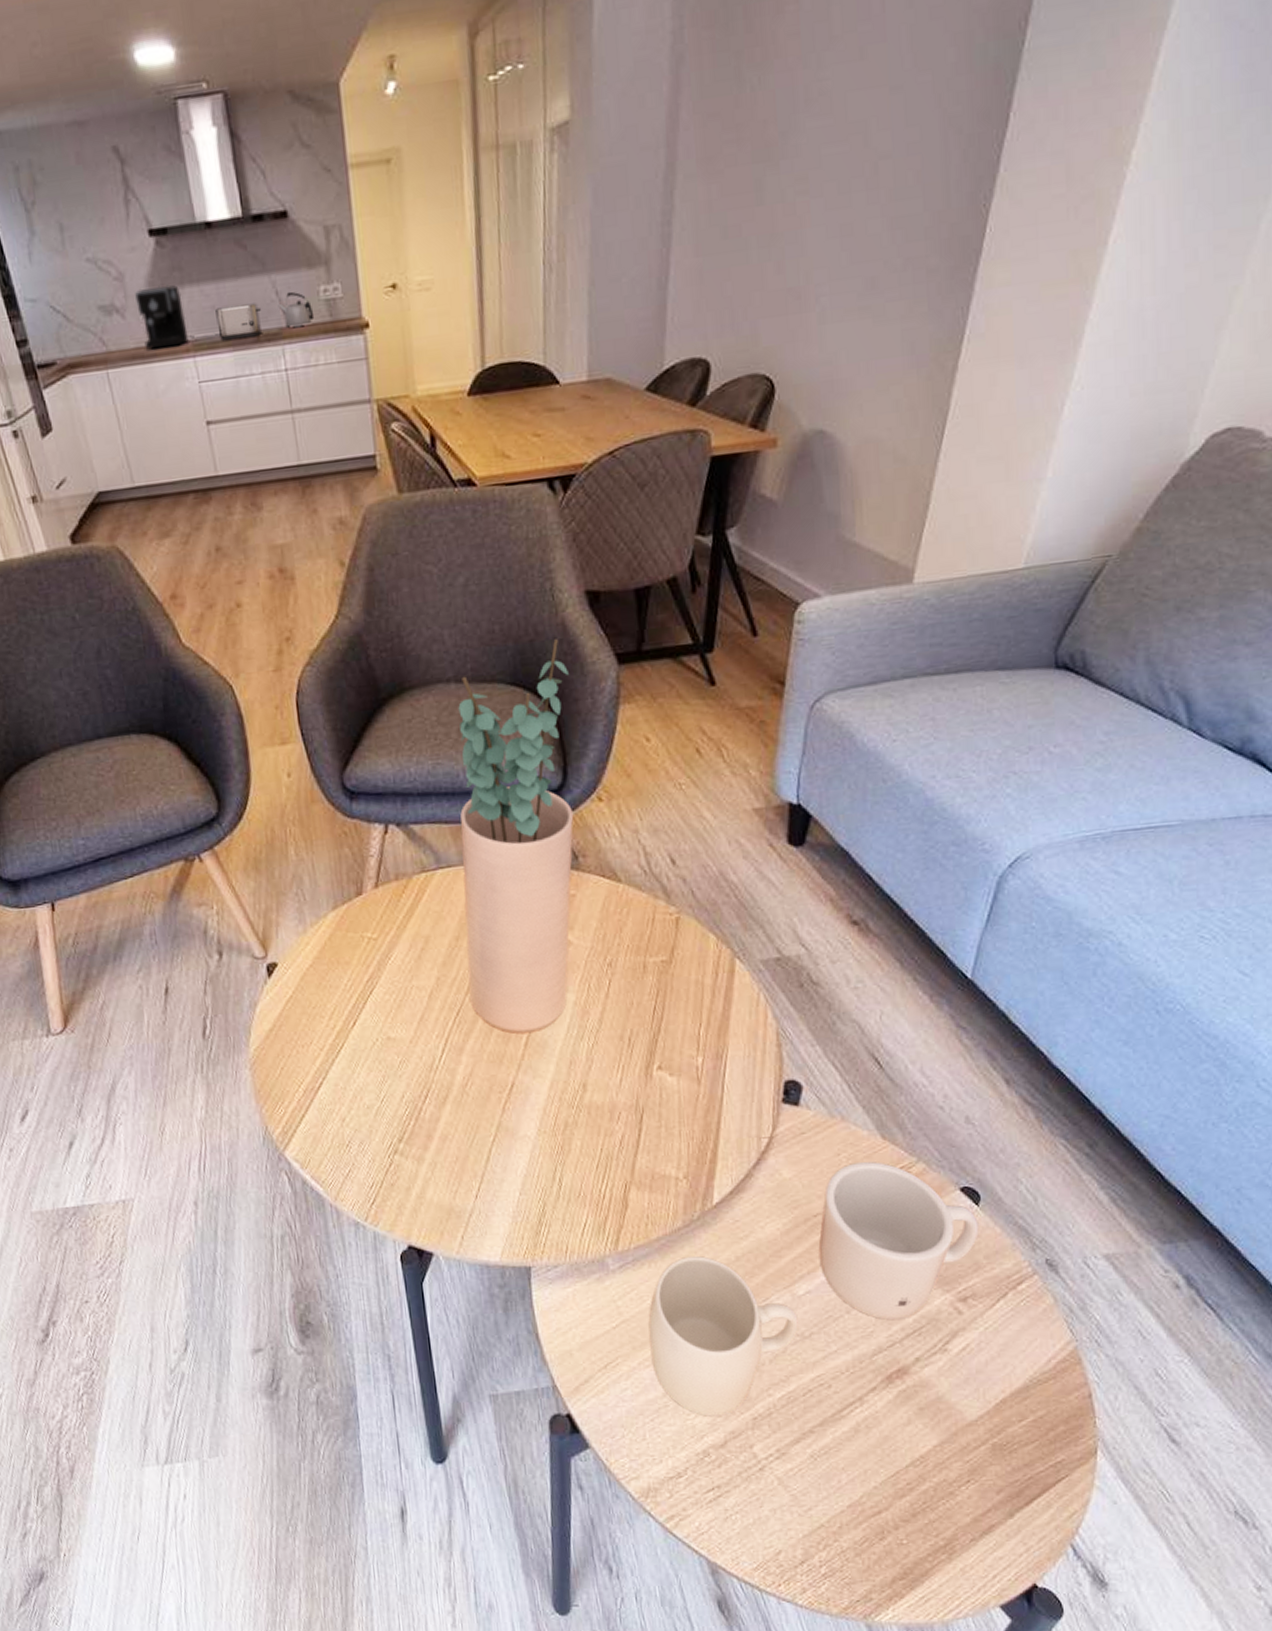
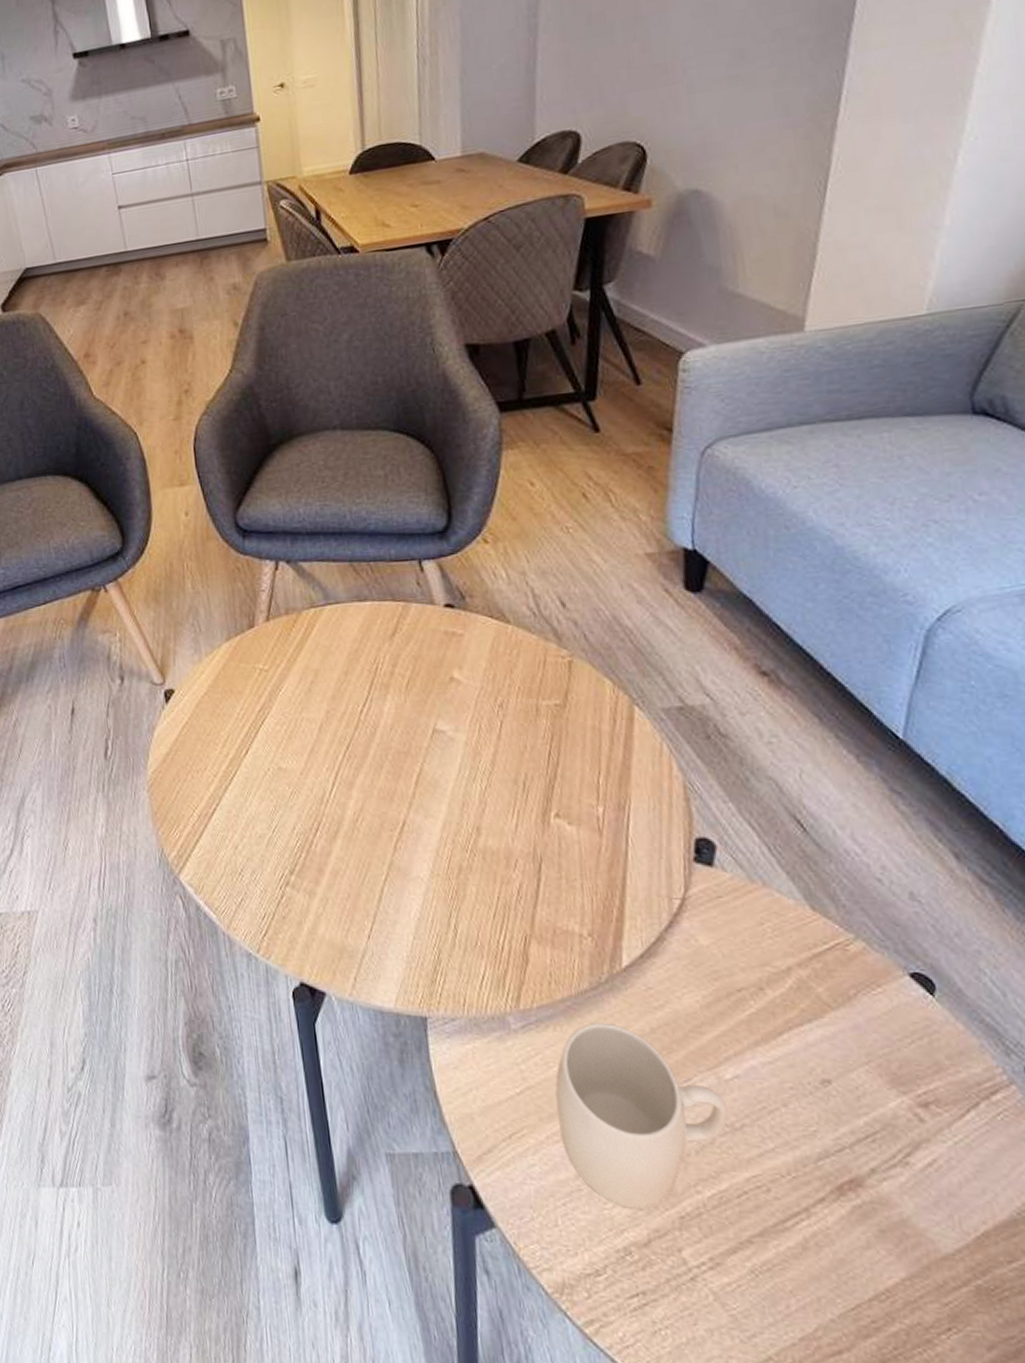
coffee maker: present [135,285,220,350] -> none [61,96,131,150]
toaster: present [215,303,262,341] -> none [127,106,167,139]
kettle: present [278,291,315,328] -> none [180,95,212,125]
vase: present [458,639,574,1034] -> none [344,389,460,772]
mug: present [818,1161,979,1321] -> none [745,933,937,1122]

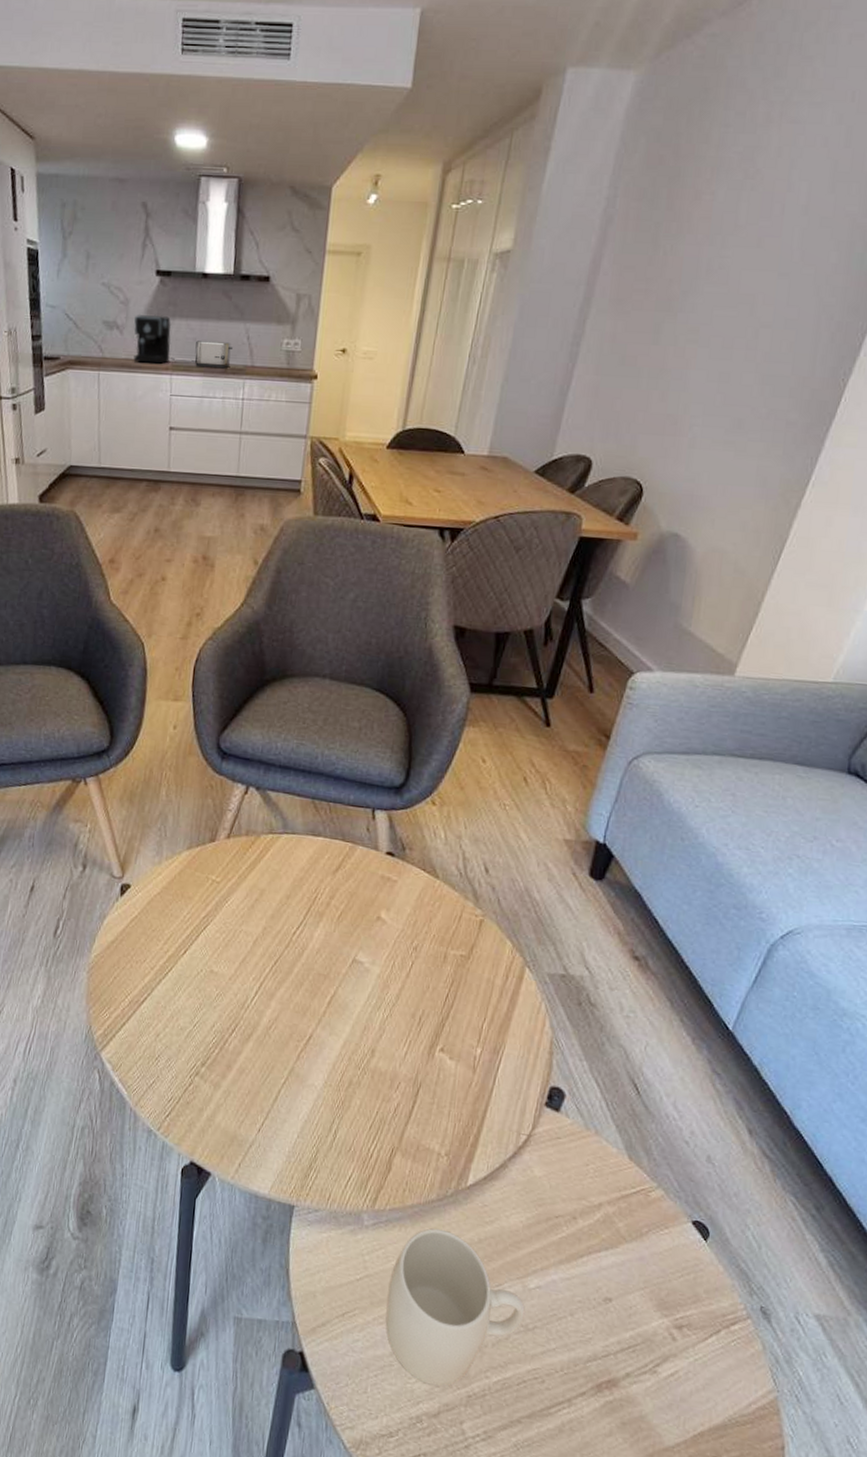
coffee maker: none [61,96,131,150] -> present [133,314,196,364]
toaster: none [127,106,167,139] -> present [195,339,234,369]

